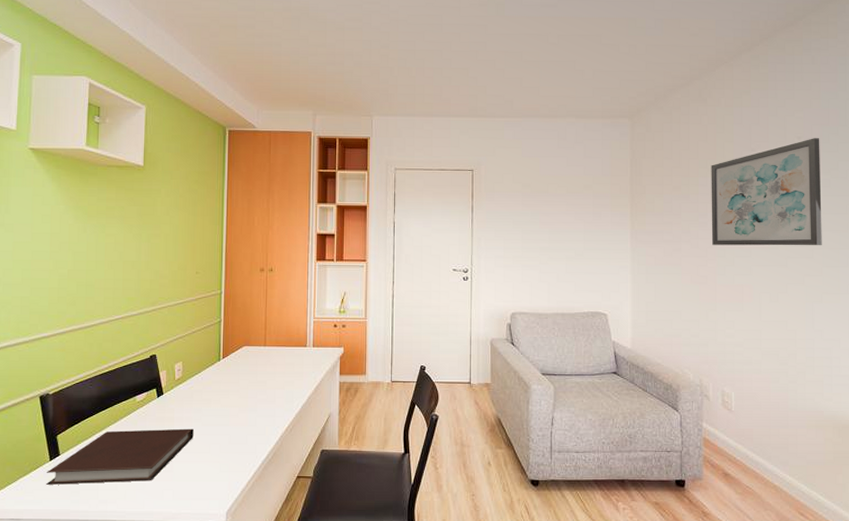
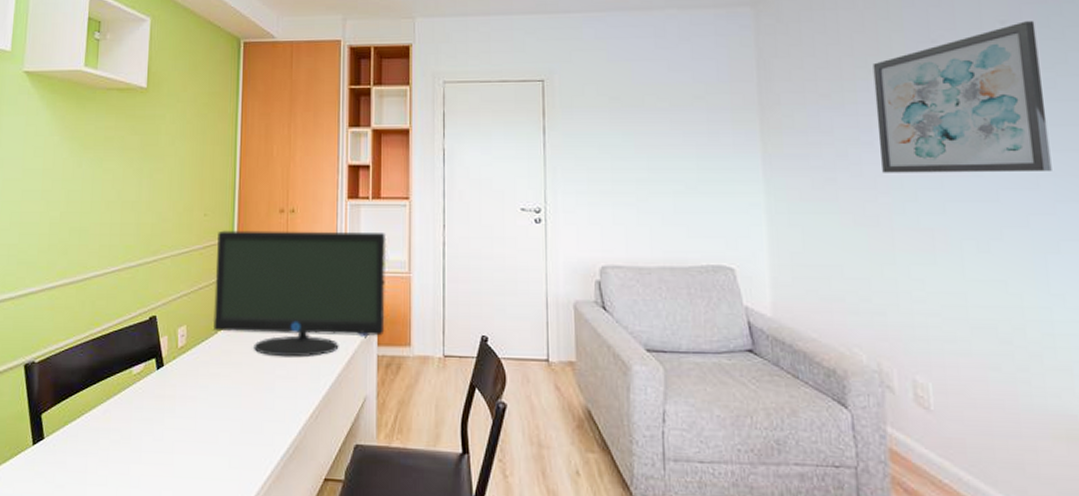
notebook: present [46,428,194,485] -> none [28,410,199,477]
monitor: none [204,285,348,385] -> present [212,230,387,357]

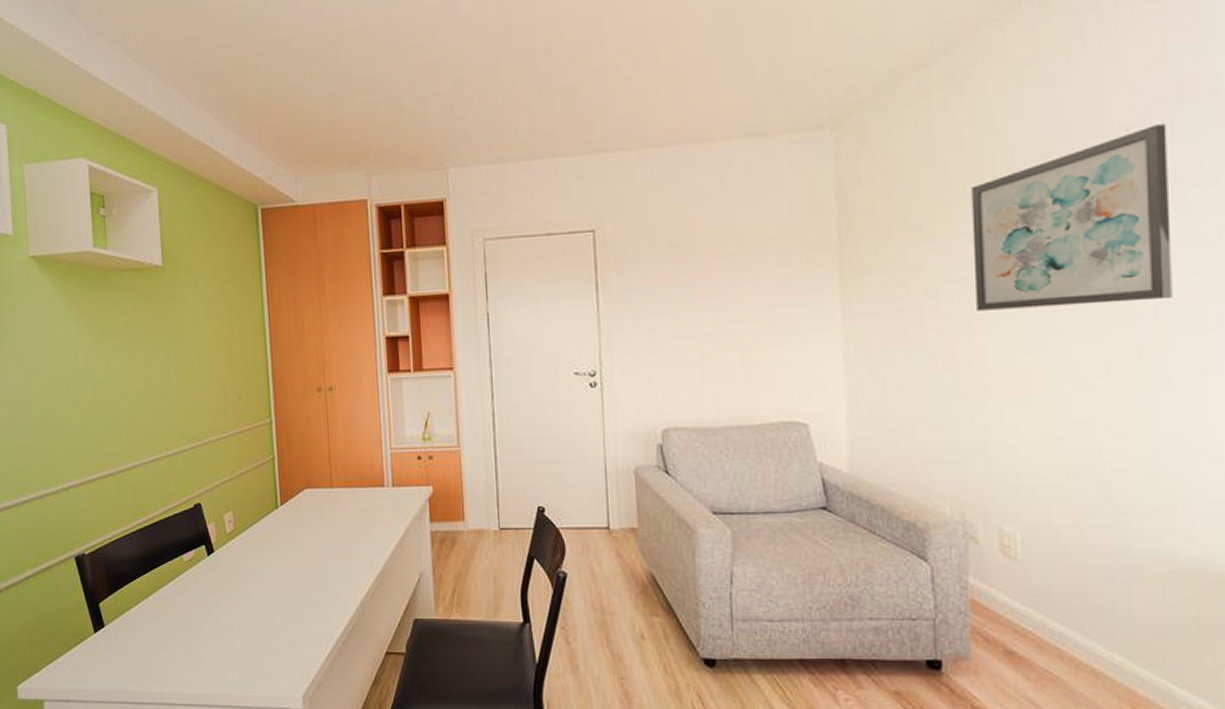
monitor: present [212,230,387,357] -> none [255,406,437,538]

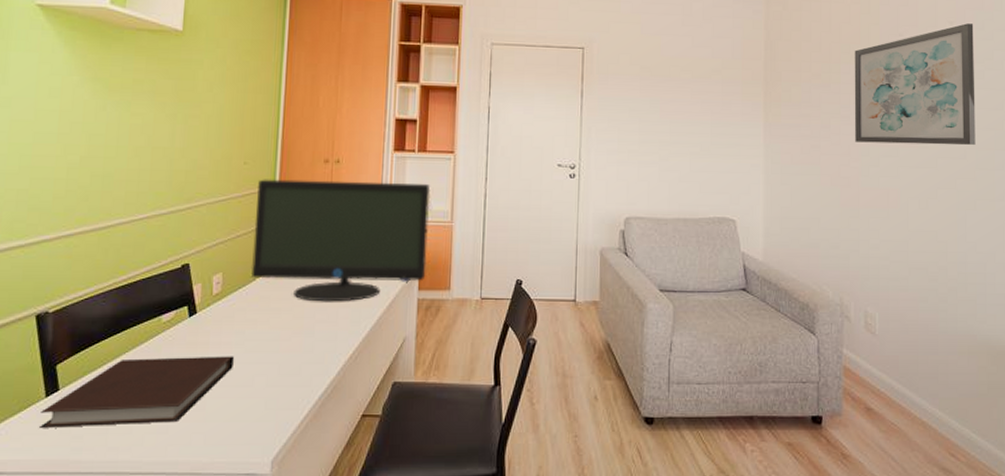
notebook: none [92,593,255,661] -> present [40,356,234,428]
monitor: none [255,406,437,538] -> present [250,179,431,302]

